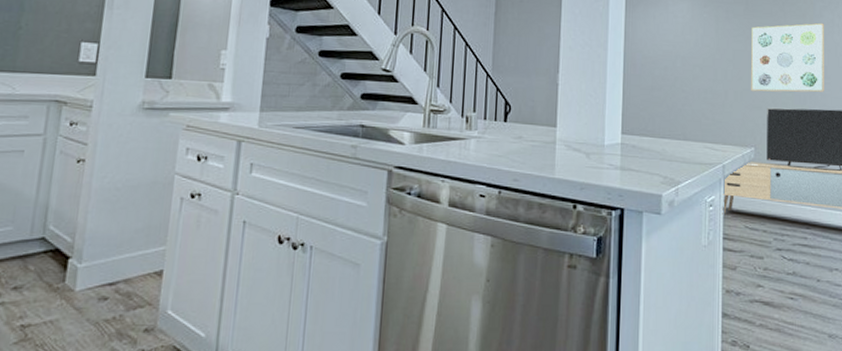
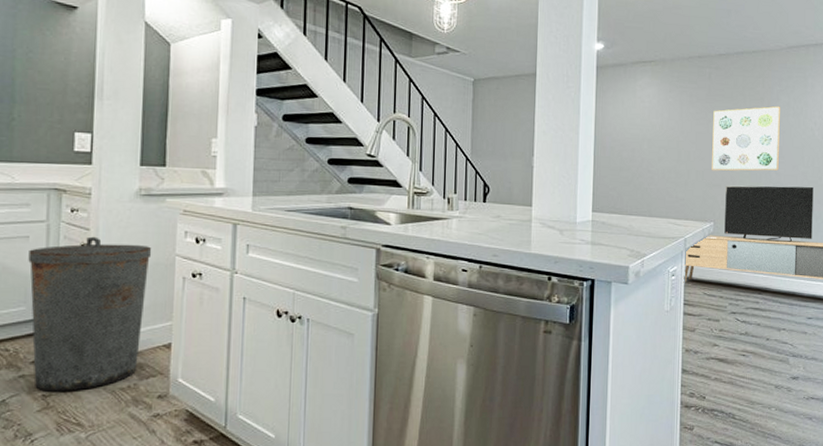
trash can: none [14,152,151,322] -> present [28,236,152,392]

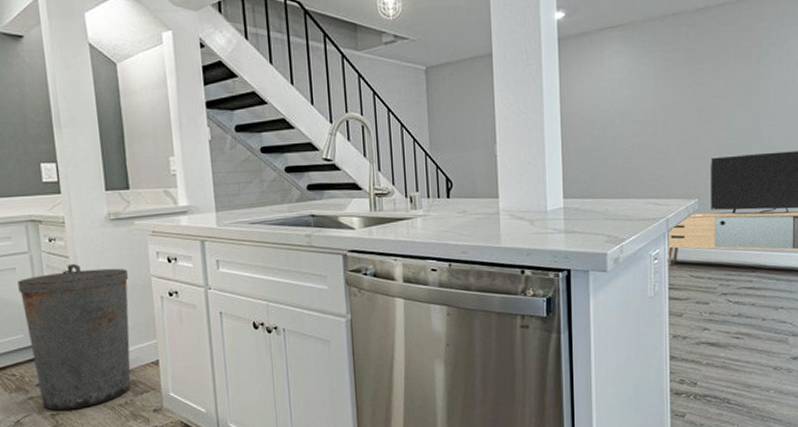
wall art: present [712,106,780,171] -> none [693,61,771,142]

